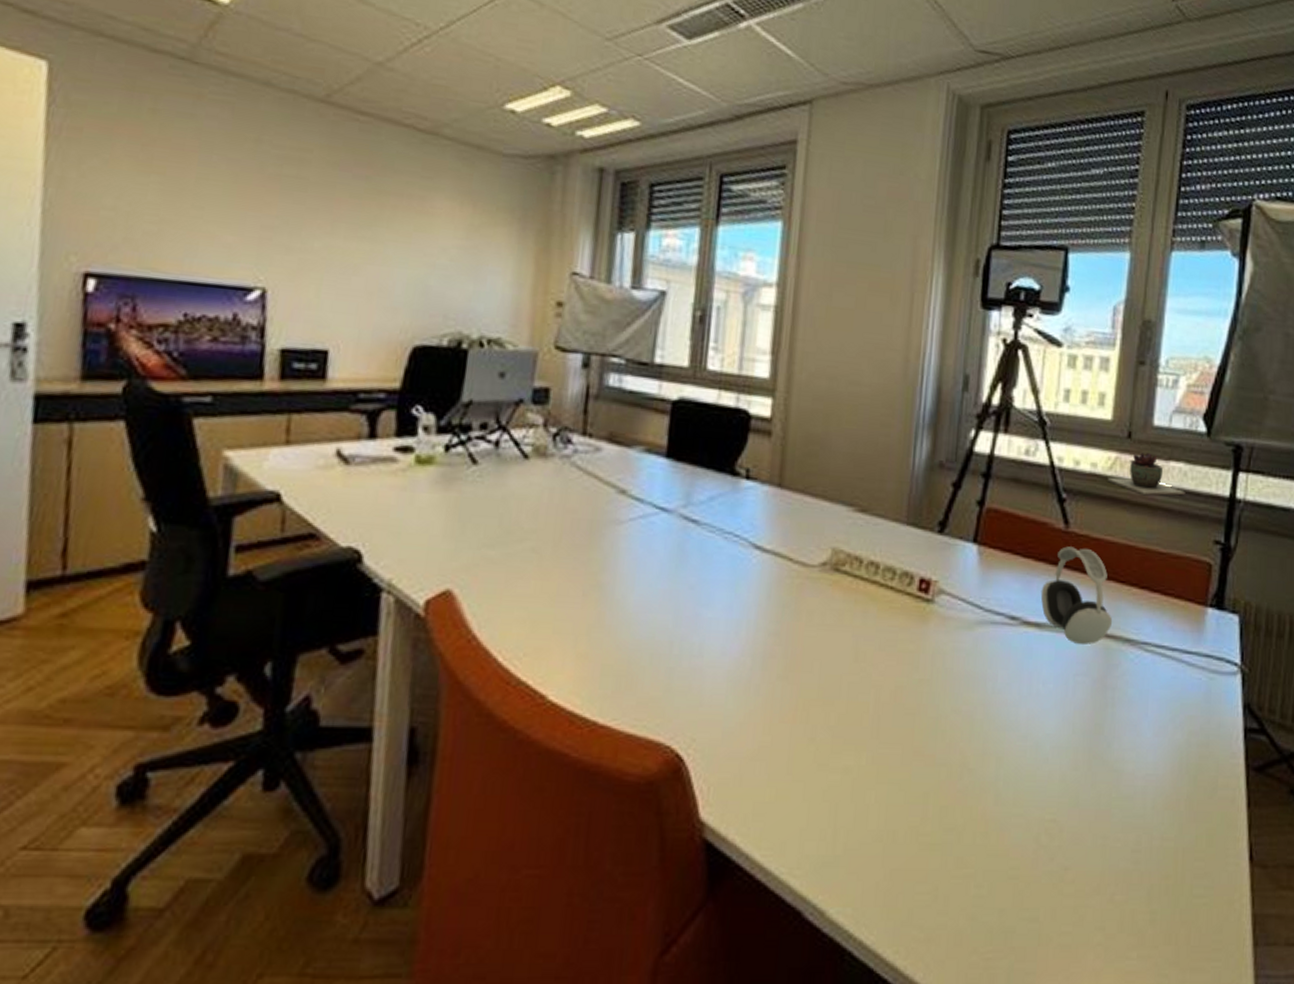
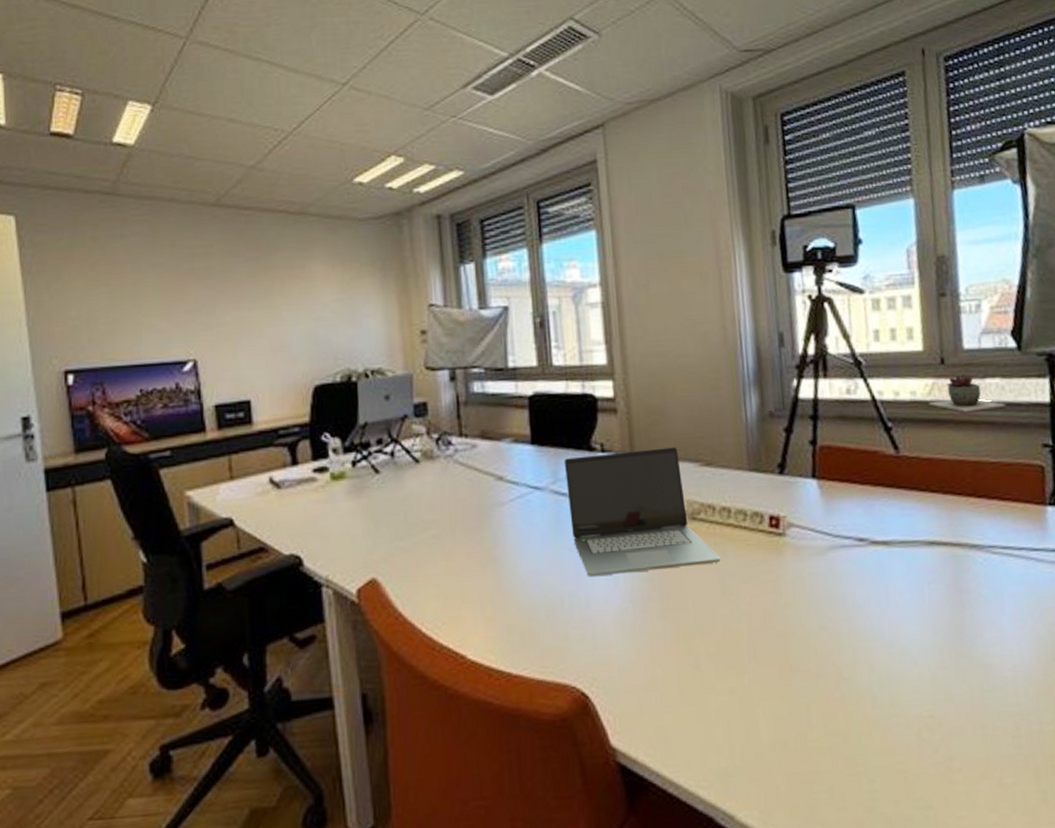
laptop: none [696,480,859,624] -> present [563,447,721,577]
headphones: present [1040,546,1113,645] -> none [882,468,957,555]

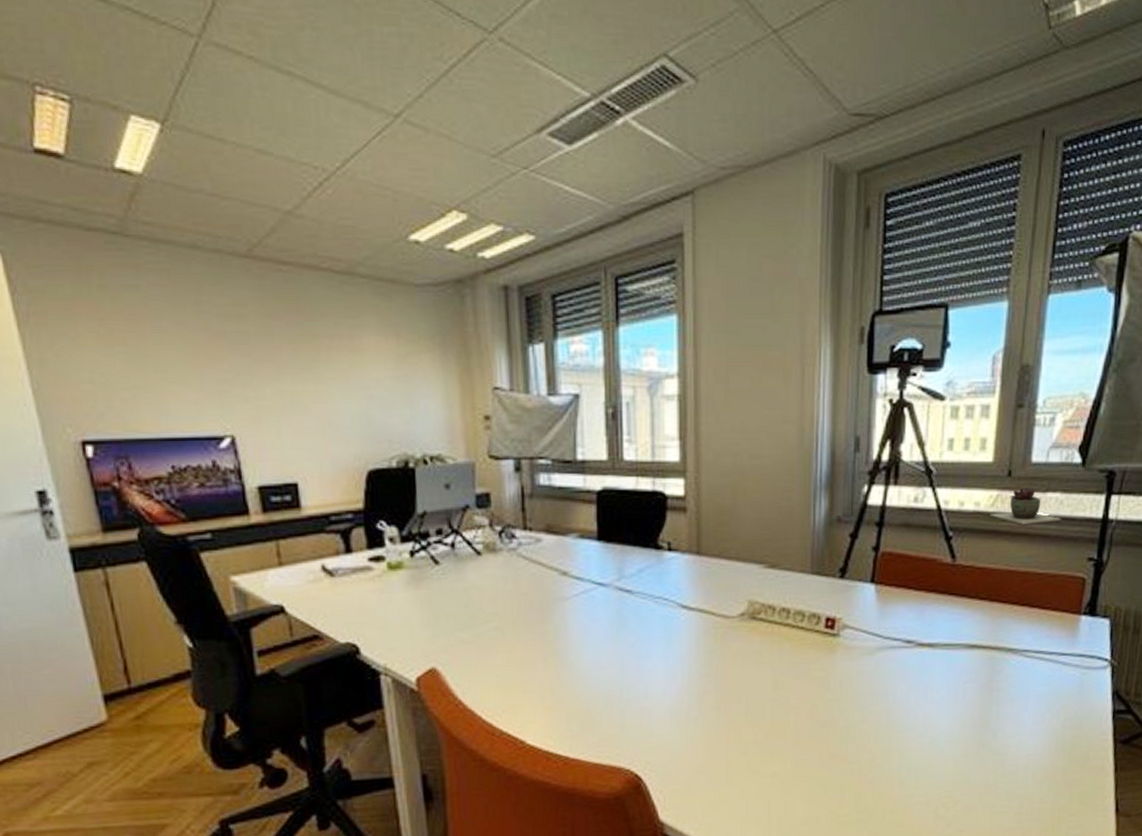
laptop: present [563,447,721,577] -> none [629,548,776,671]

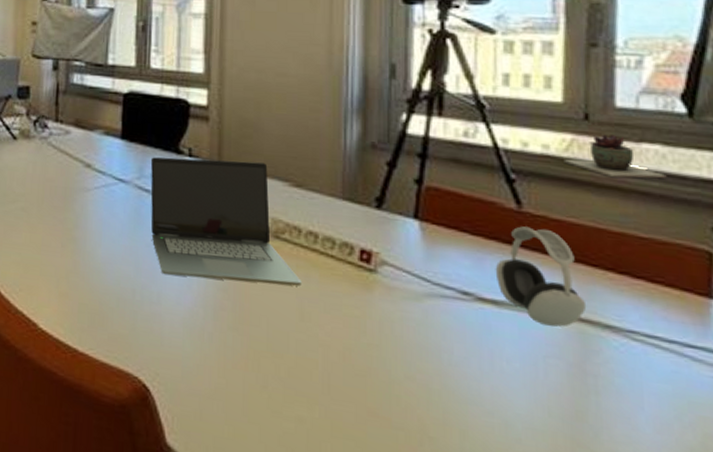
laptop: none [629,548,776,671] -> present [150,157,302,287]
headphones: none [932,576,997,657] -> present [495,226,587,327]

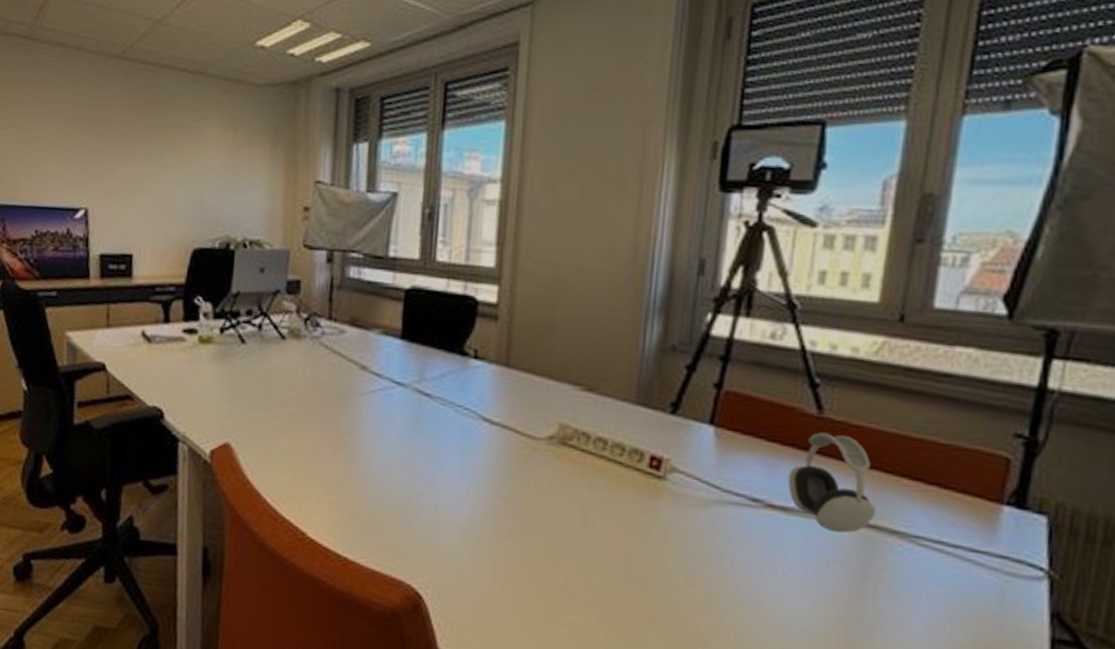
laptop: present [150,157,302,287] -> none [430,359,587,494]
succulent plant: present [563,134,667,179] -> none [872,337,976,384]

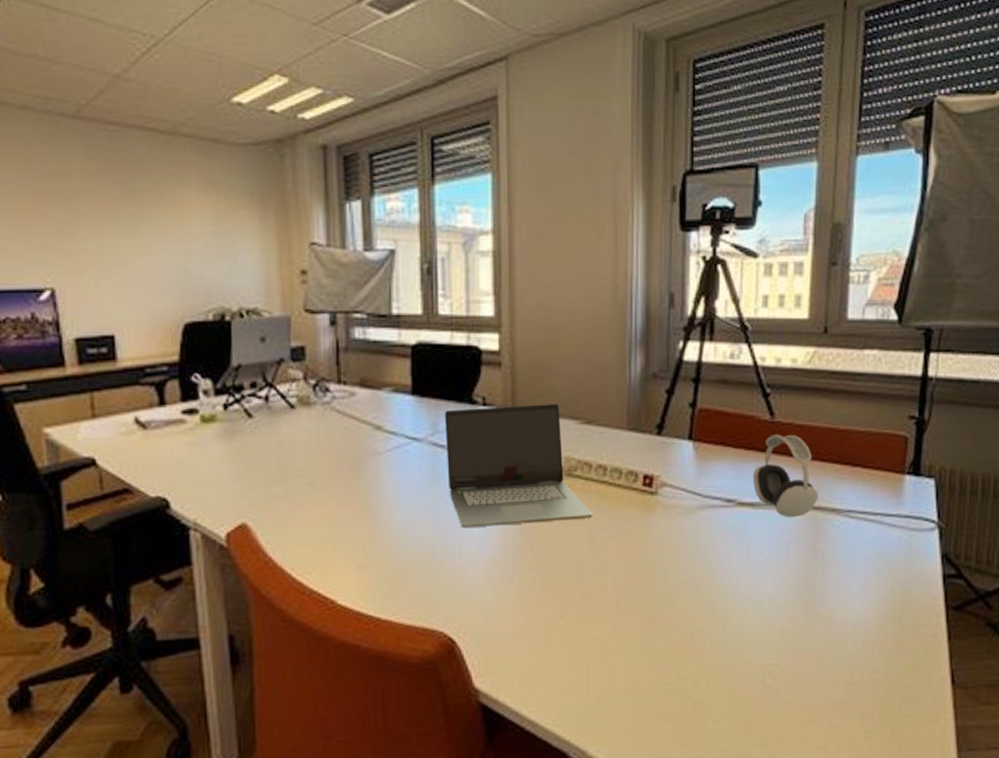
laptop: none [430,359,587,494] -> present [444,404,593,529]

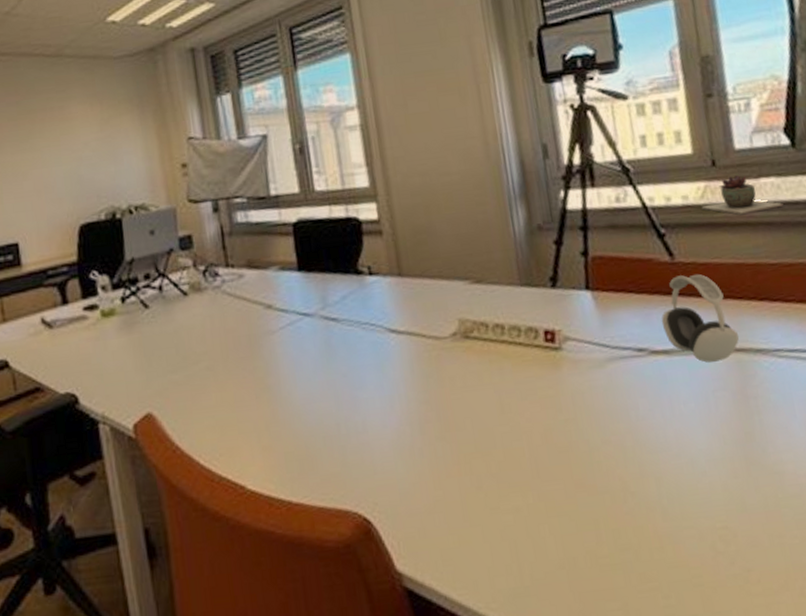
laptop: present [444,404,593,529] -> none [331,266,497,402]
succulent plant: none [807,345,880,383] -> present [701,175,784,215]

